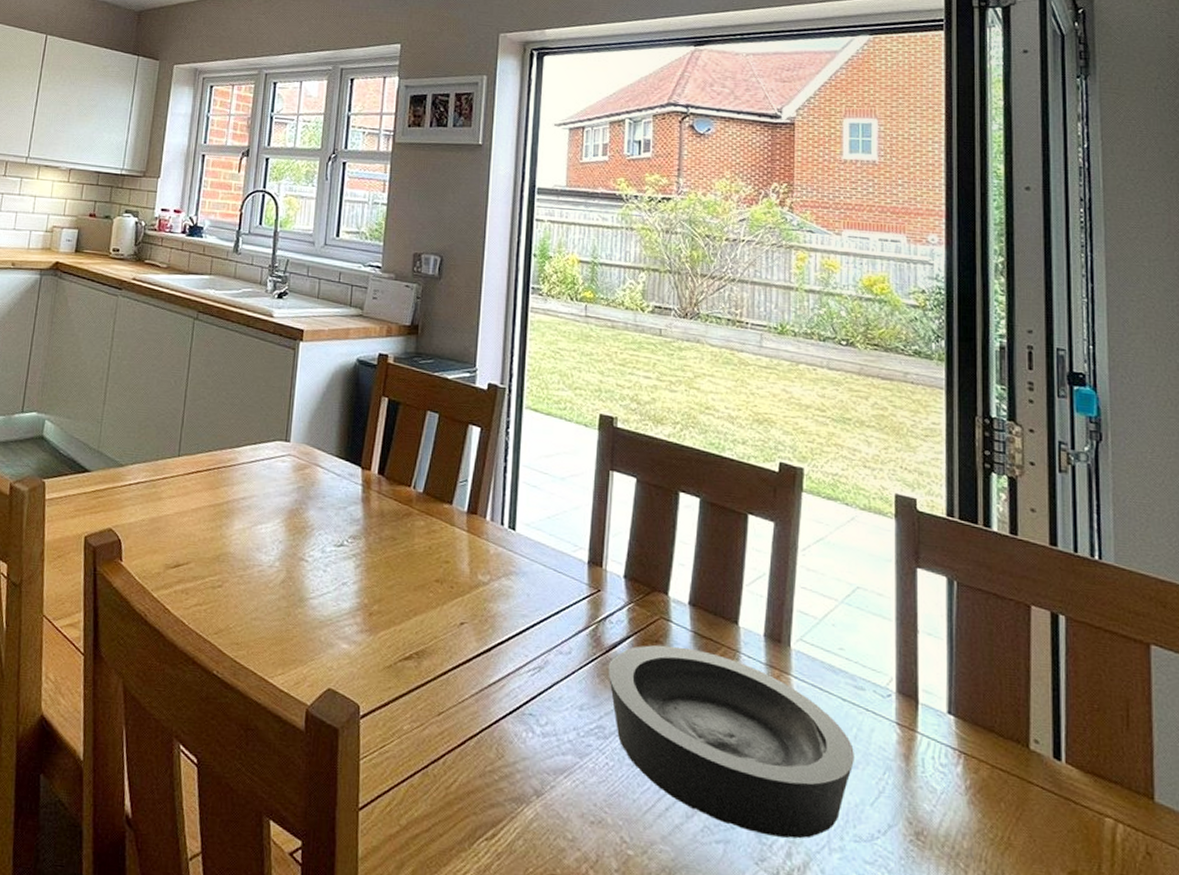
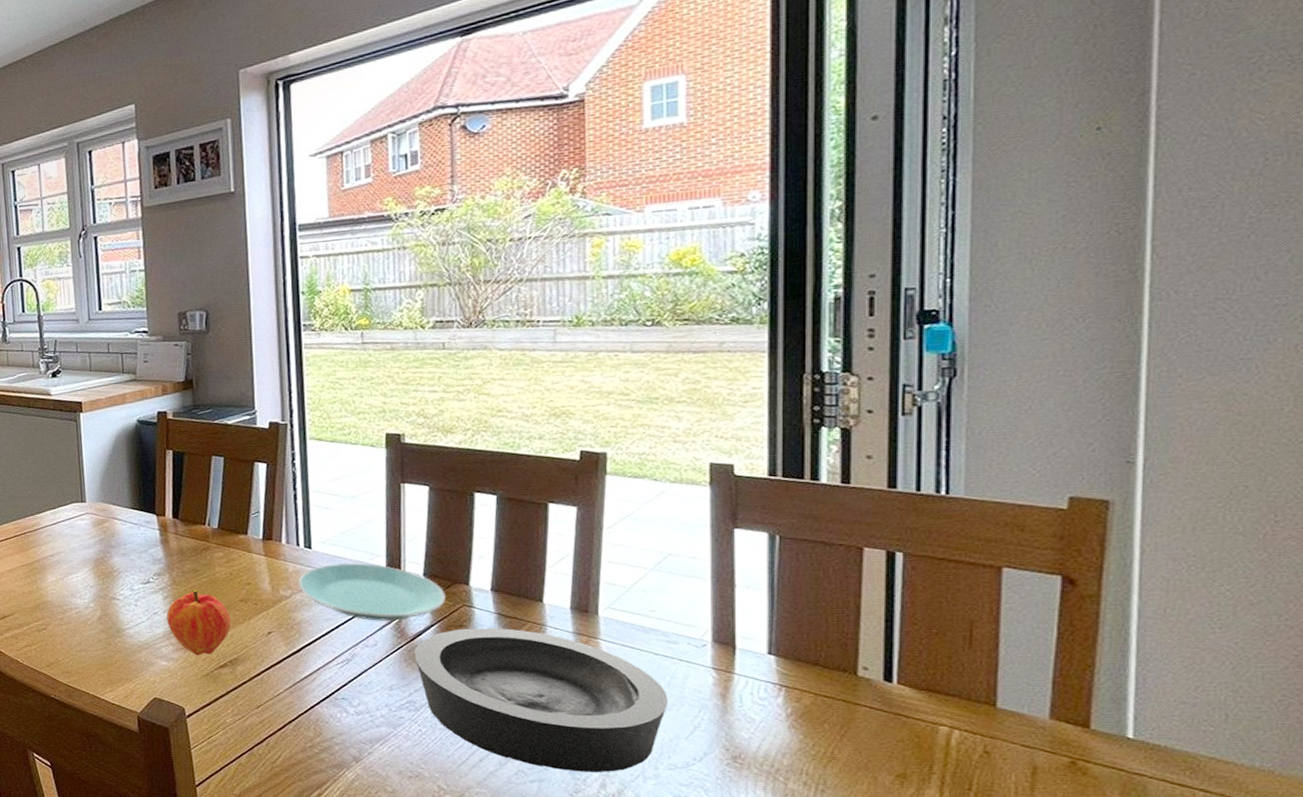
fruit: none [355,561,424,642] -> present [167,589,231,656]
plate: none [498,551,645,627] -> present [298,562,447,622]

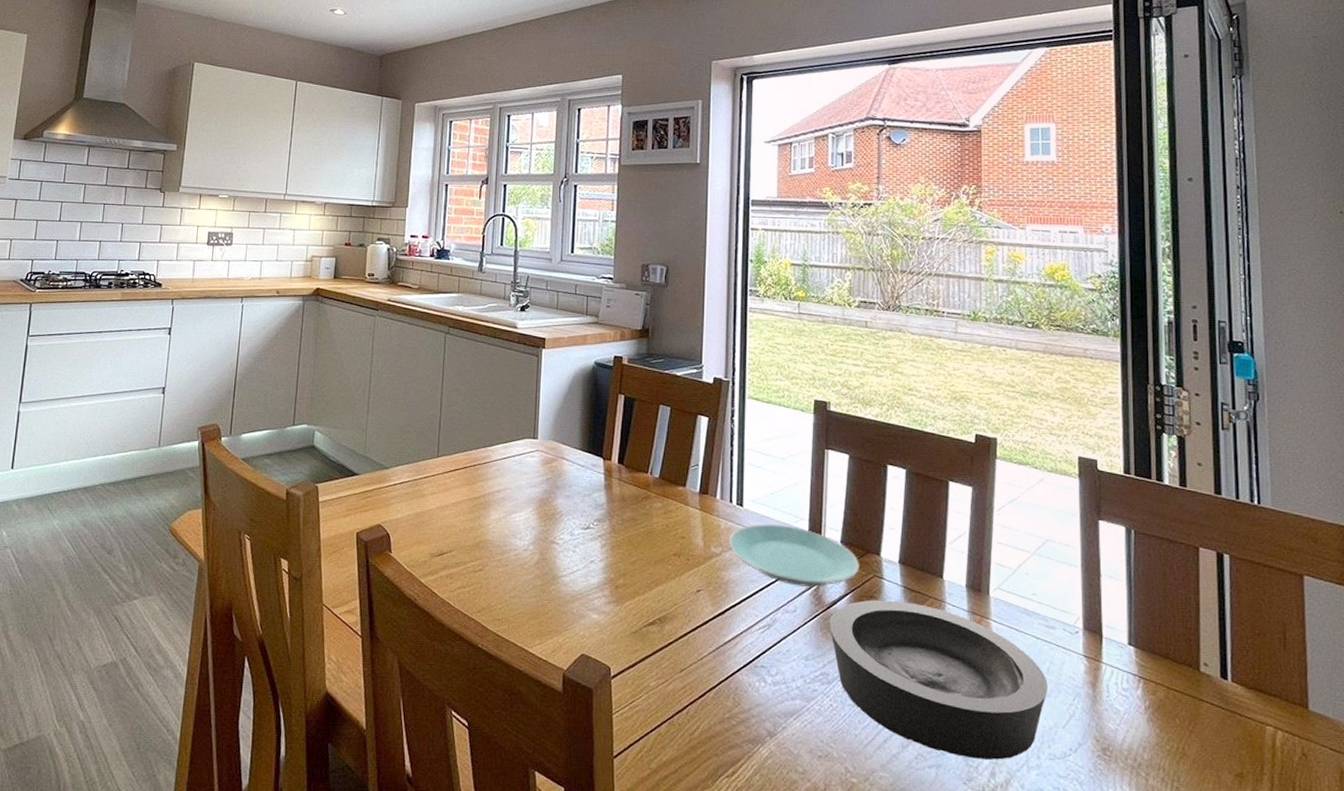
fruit: present [167,589,231,656] -> none [603,539,664,611]

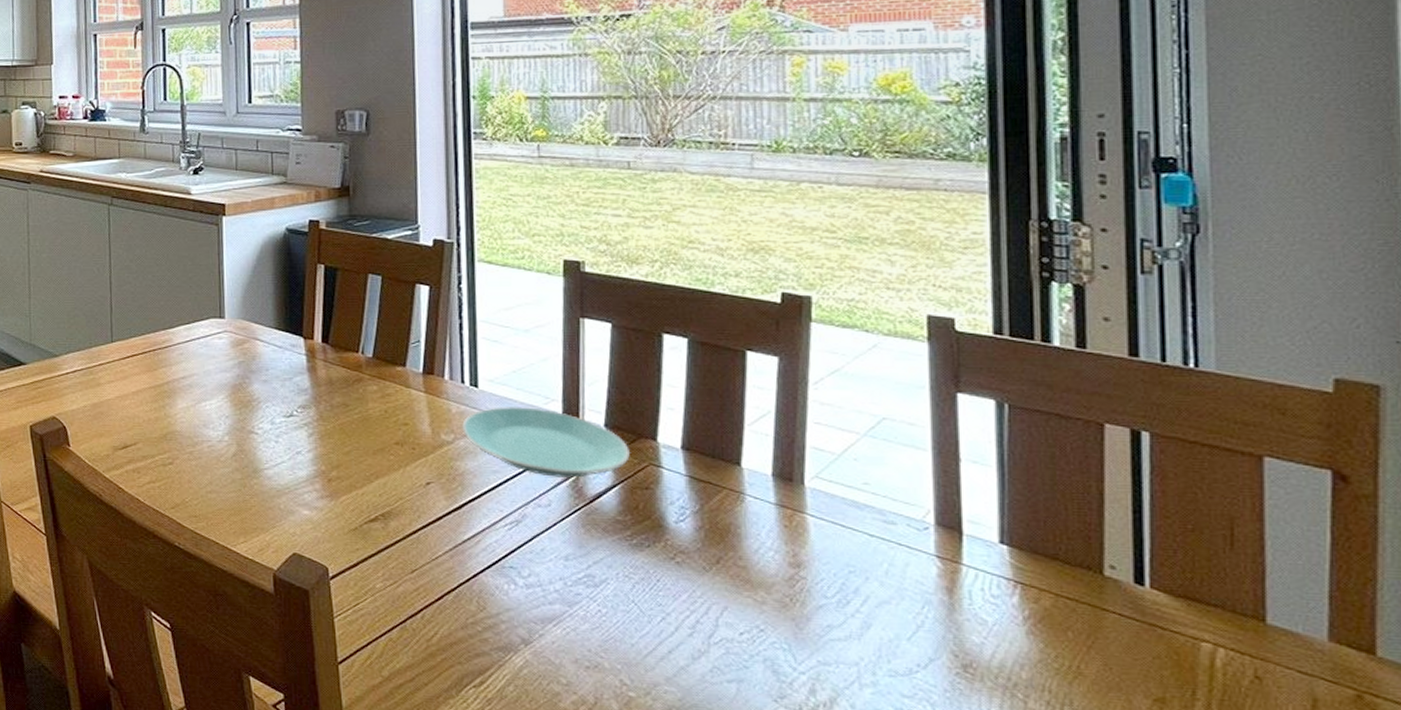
bowl: present [829,599,1048,760] -> none [593,491,886,676]

